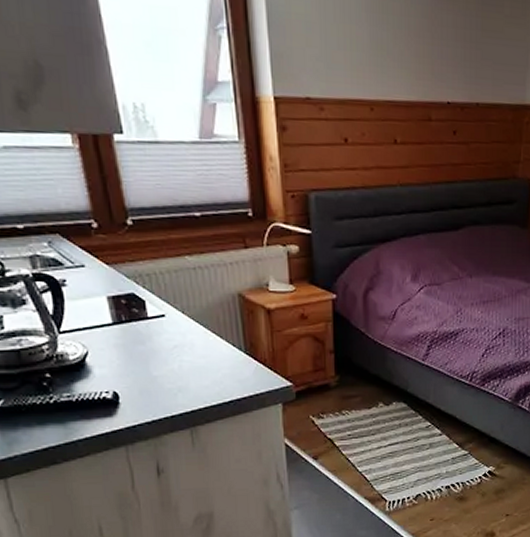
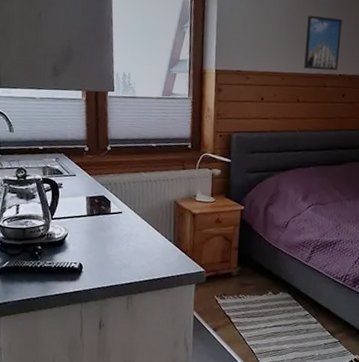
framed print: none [398,11,446,97] -> present [304,15,342,71]

